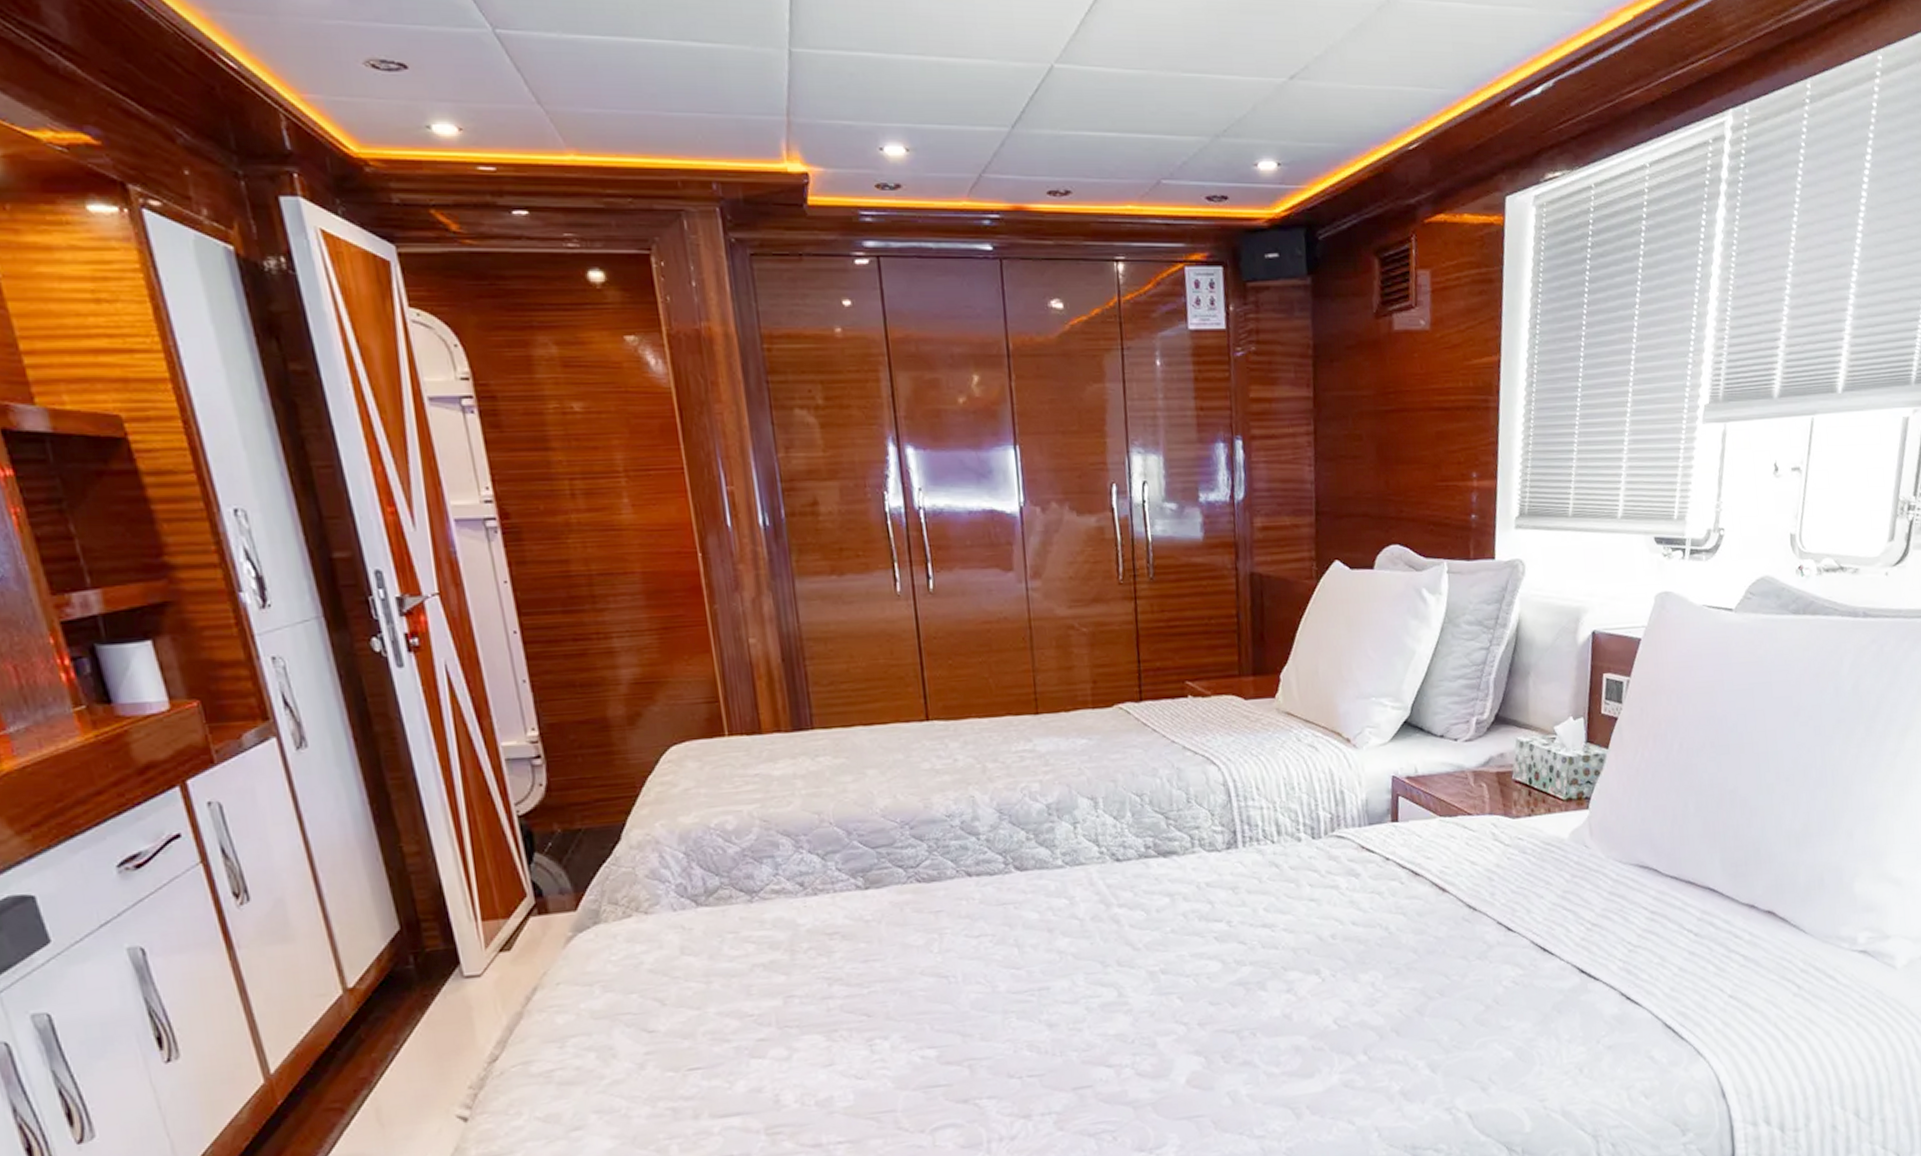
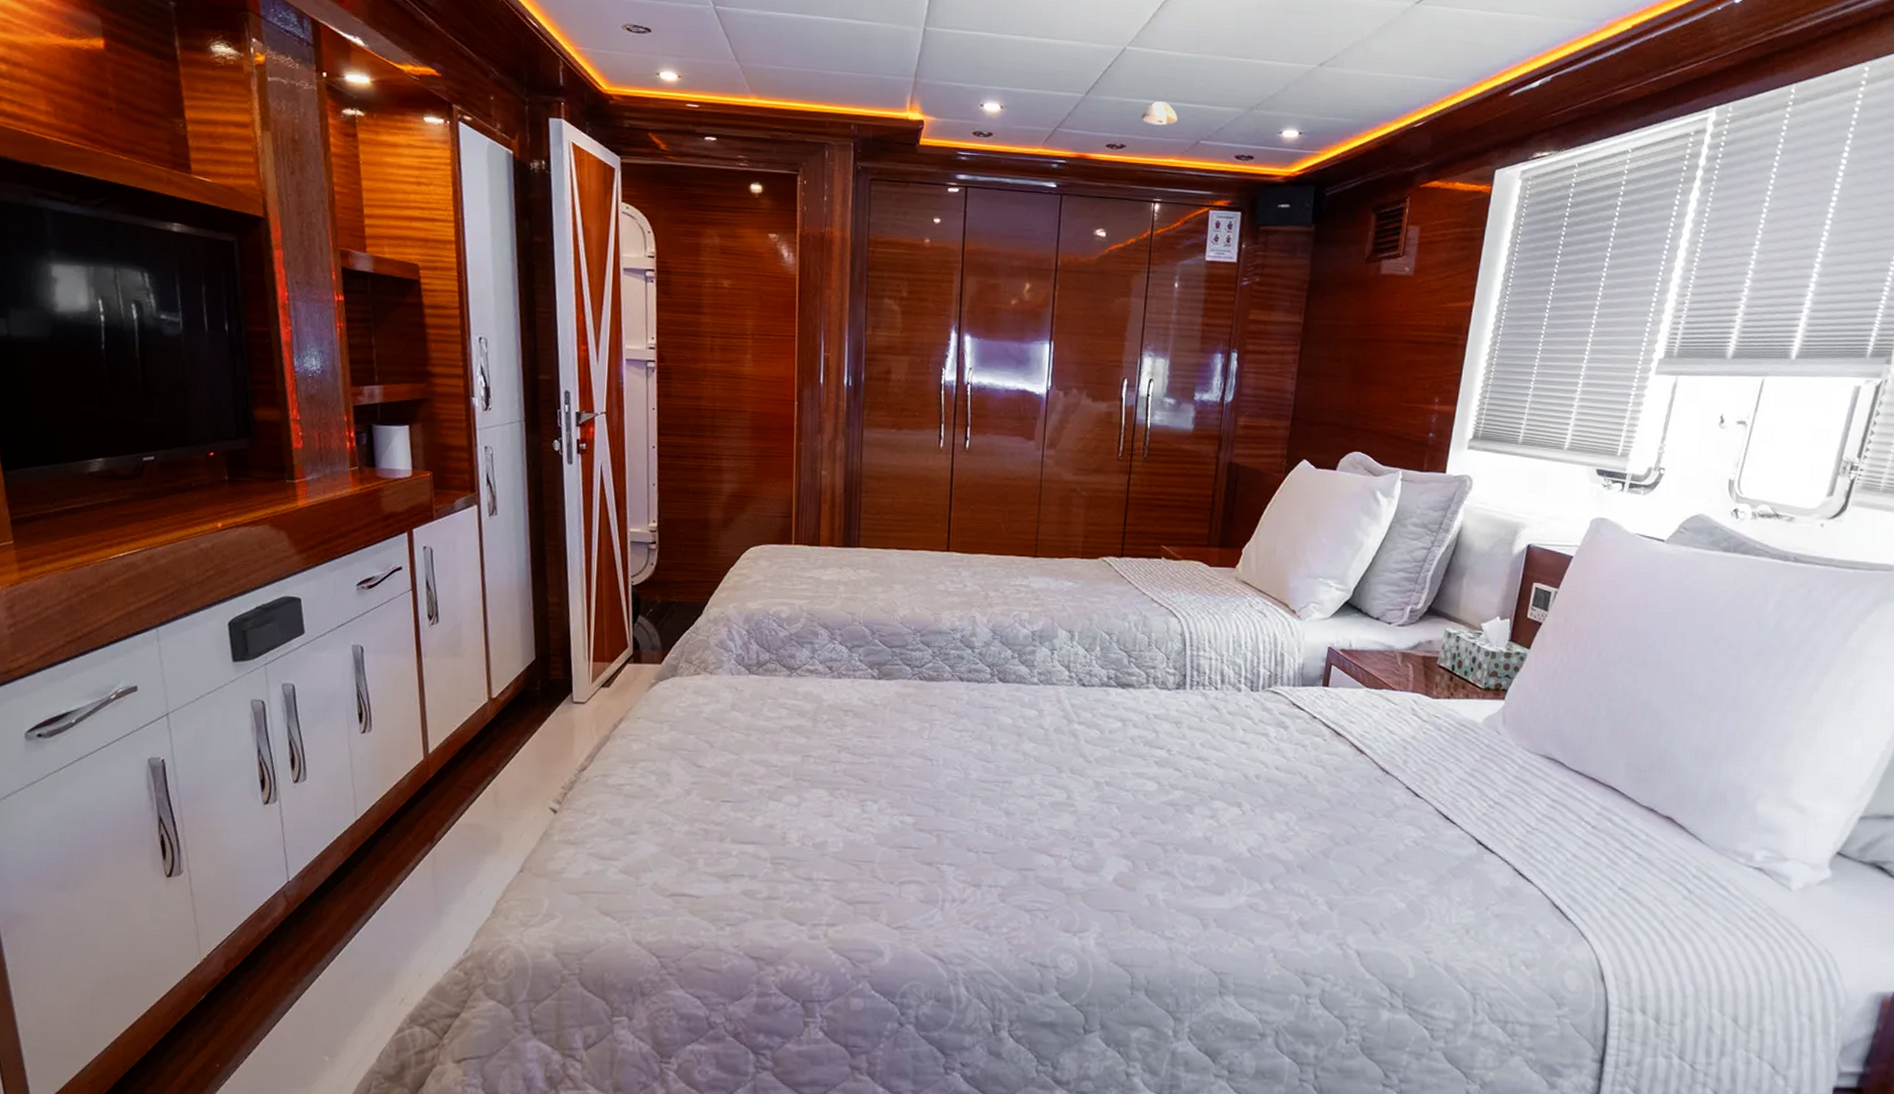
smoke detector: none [1085,133,1130,164] -> present [1141,101,1177,126]

